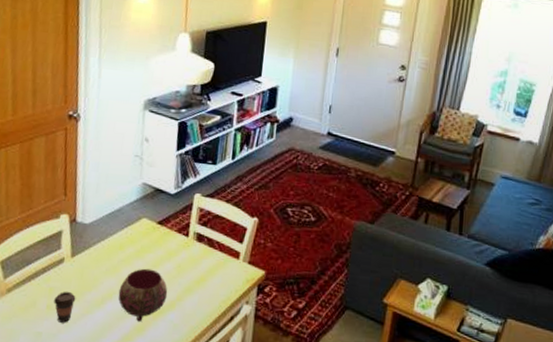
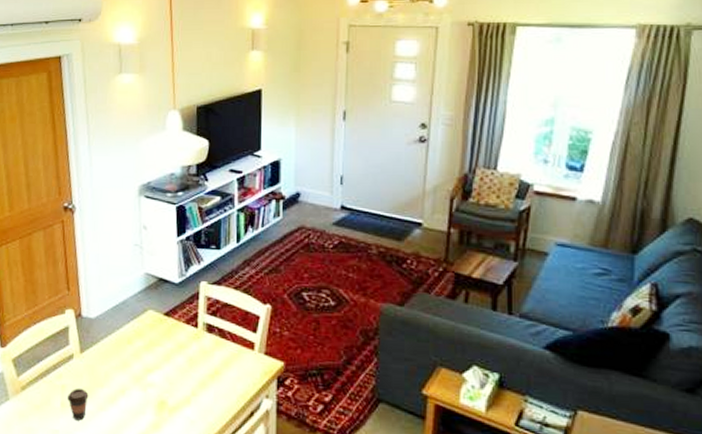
bowl: present [118,268,168,322] -> none [130,362,182,419]

